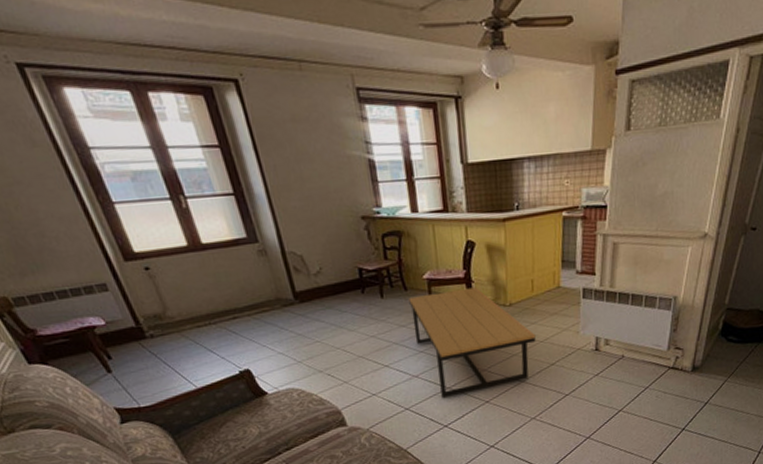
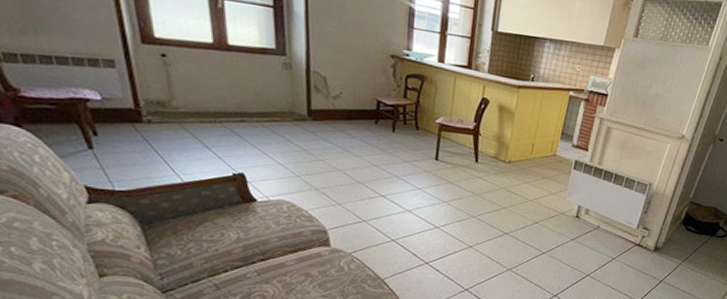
coffee table: present [408,287,536,399] -> none [416,136,527,237]

